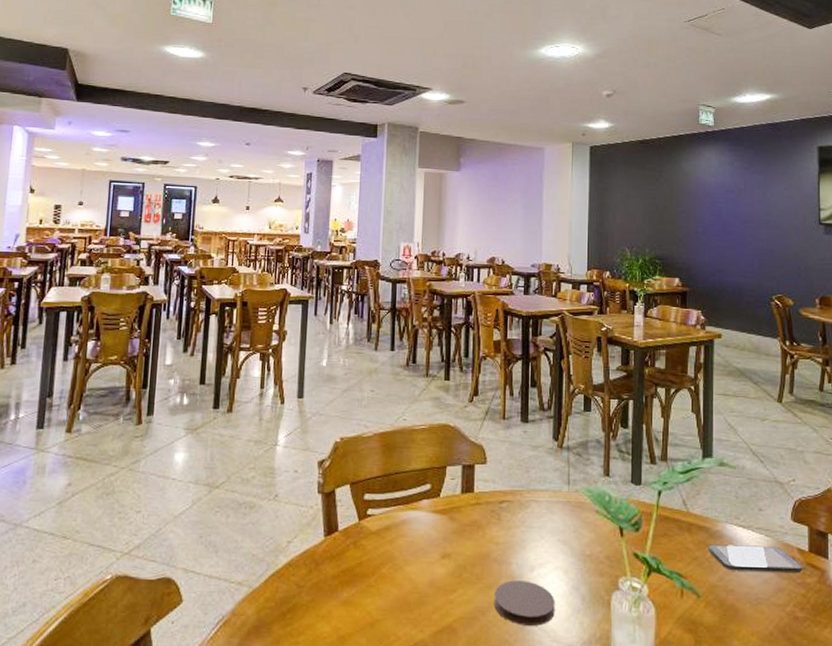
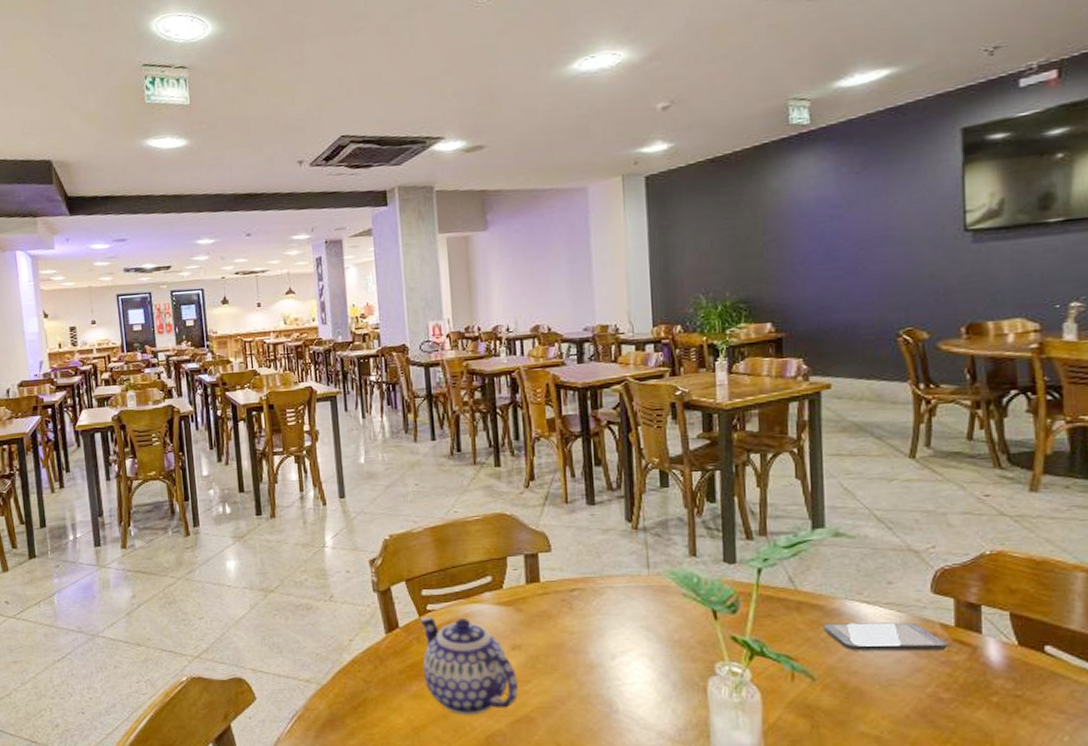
teapot: none [356,521,445,624] -> present [420,616,519,715]
coaster: present [493,580,555,626] -> none [572,669,643,714]

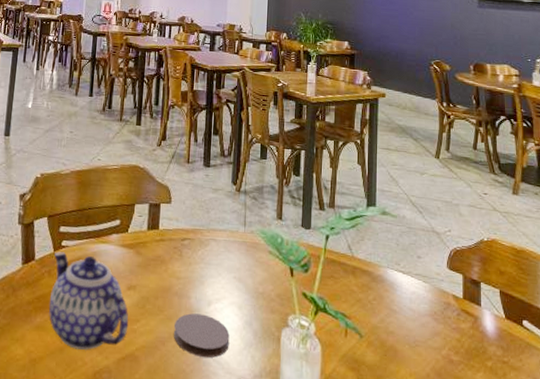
coaster: none [572,669,643,714] -> present [173,313,230,358]
smartphone: present [823,622,947,651] -> none [371,287,457,318]

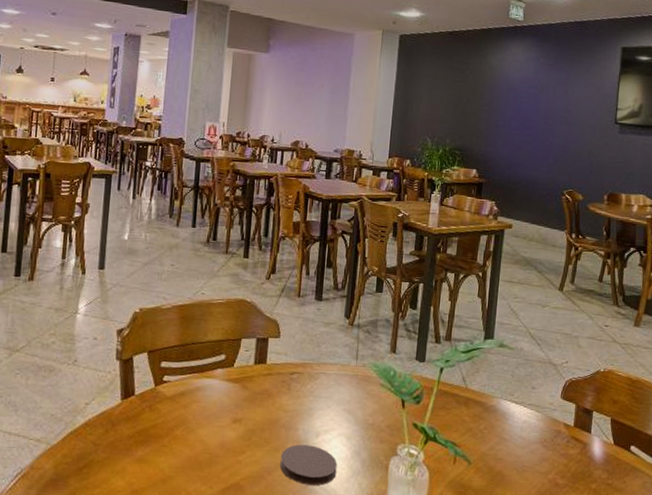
teapot: present [49,251,129,350] -> none [150,387,234,481]

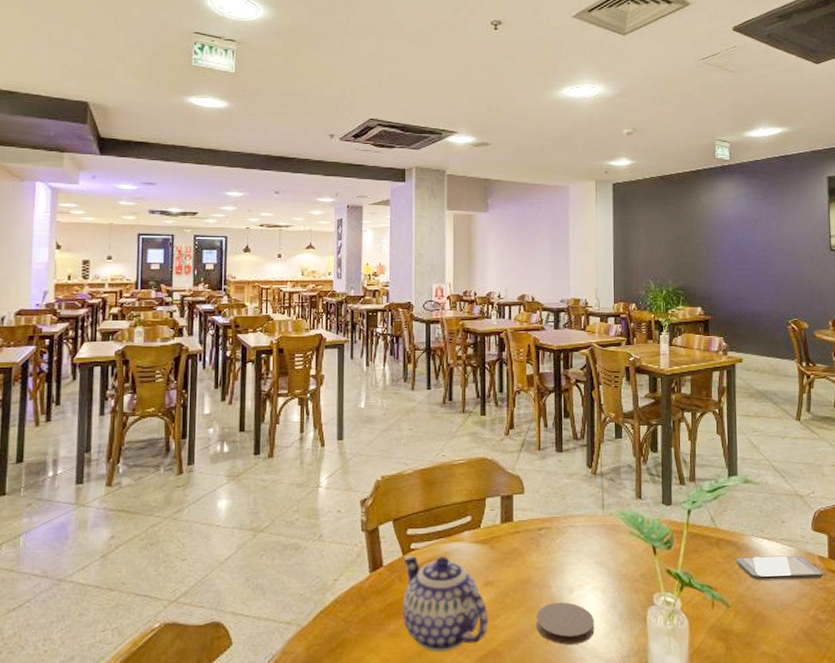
teapot: none [150,387,234,481] -> present [402,555,488,652]
smartphone: none [482,417,566,445] -> present [736,555,823,581]

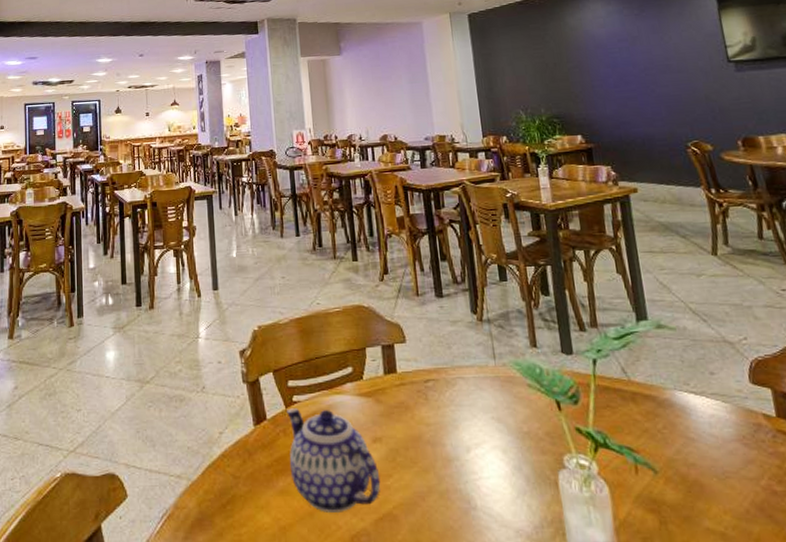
coaster: present [536,602,595,645] -> none [432,462,499,510]
smartphone: present [736,555,823,581] -> none [658,412,773,442]

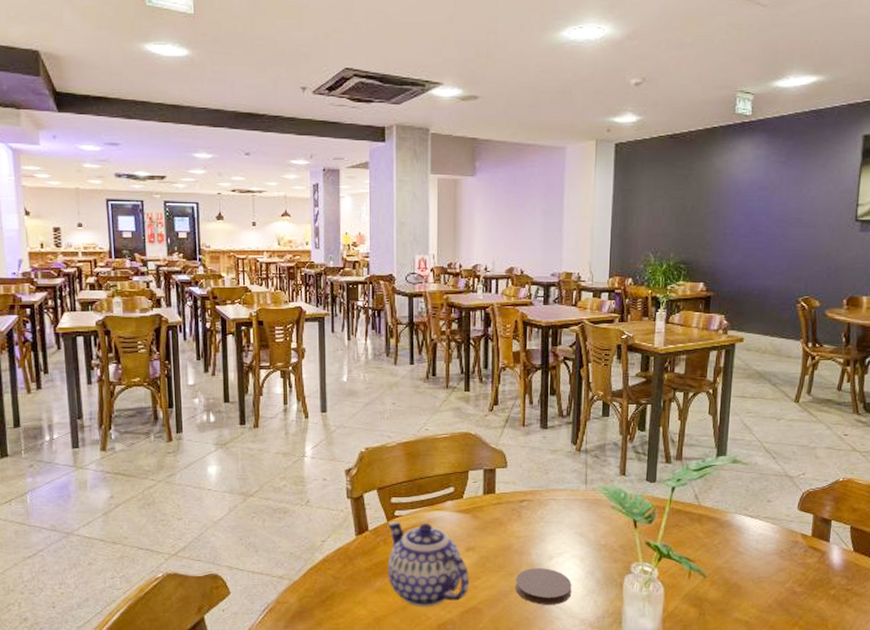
coaster: none [432,462,499,510] -> present [515,568,572,605]

